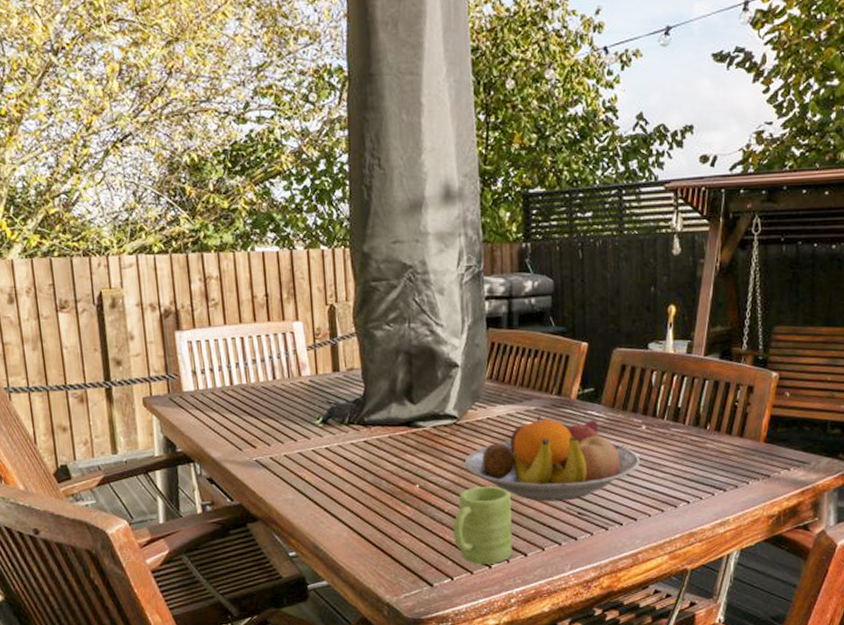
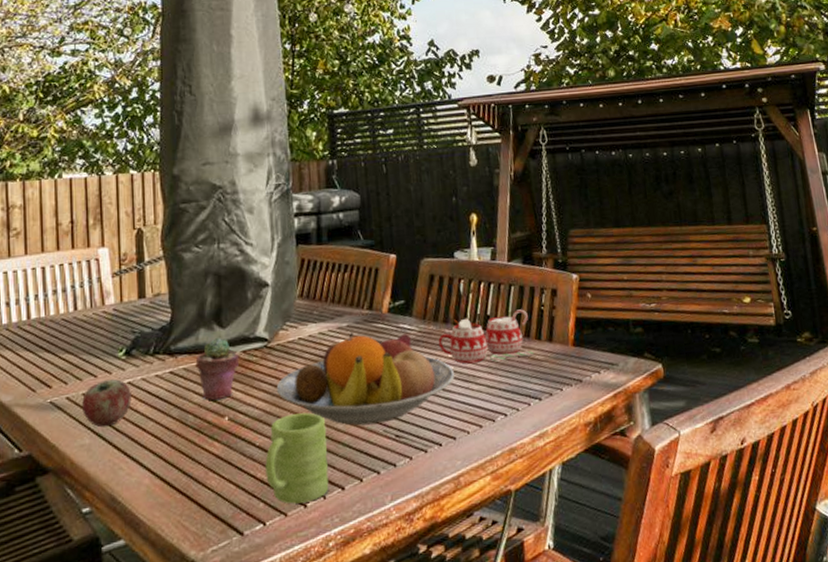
apple: none [284,444,330,486] -> present [82,379,132,428]
potted succulent: none [388,413,430,469] -> present [195,338,240,400]
mug: none [626,404,723,453] -> present [438,309,534,364]

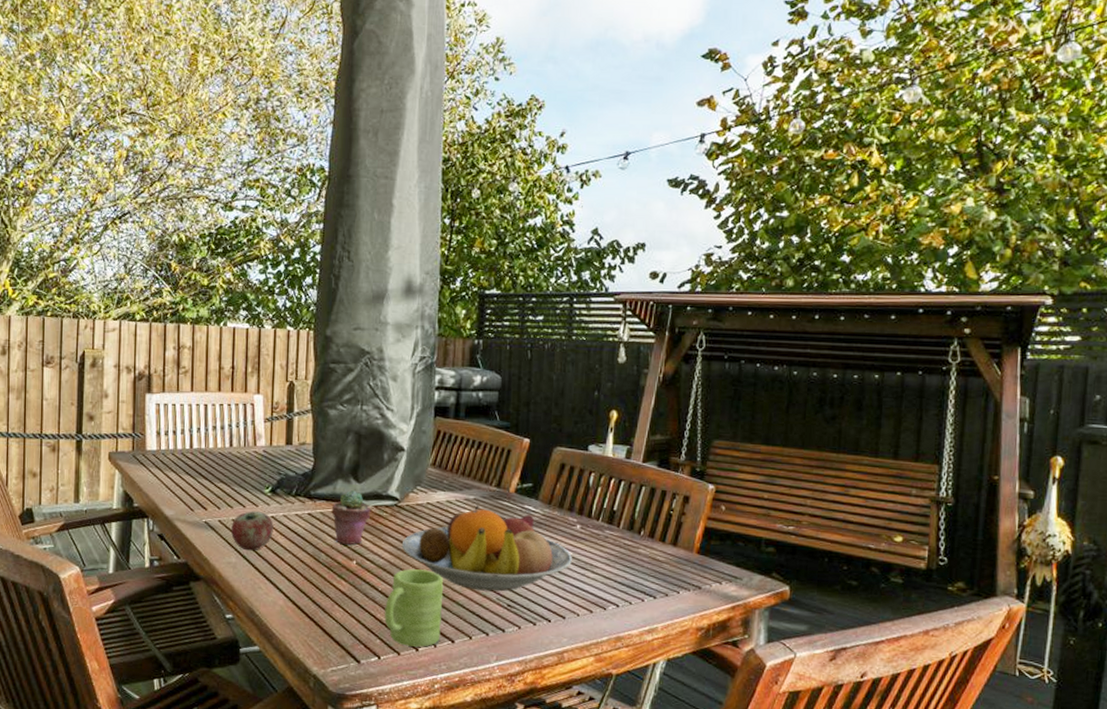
mug: present [438,309,534,364] -> none [560,509,656,556]

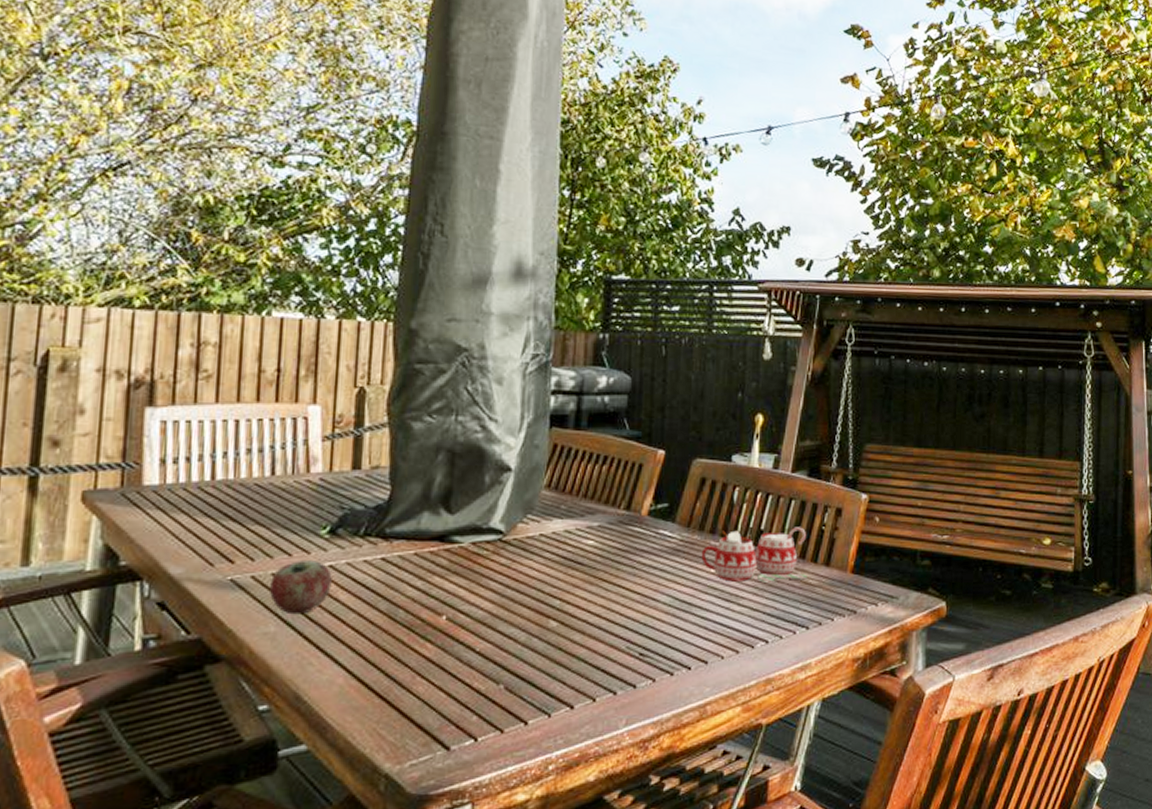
potted succulent: present [331,491,371,545] -> none [413,525,468,595]
mug: present [384,569,444,647] -> none [483,619,561,720]
fruit bowl: present [401,505,572,592] -> none [506,533,715,639]
mug: none [560,509,656,556] -> present [701,527,807,583]

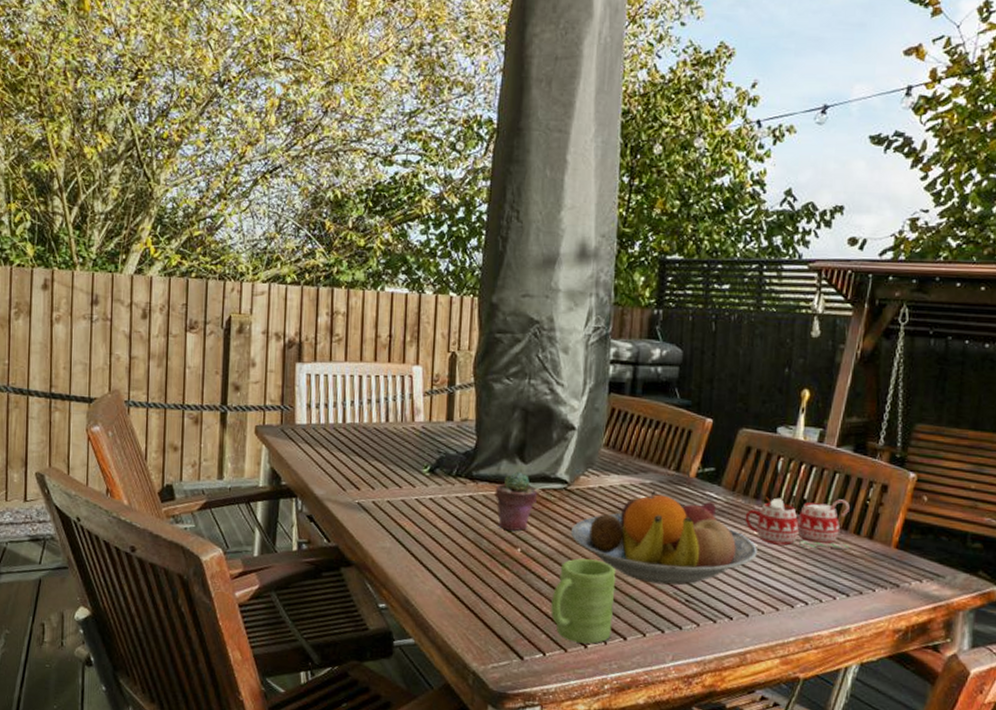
apple: present [270,561,332,615] -> none [386,492,432,536]
potted succulent: none [413,525,468,595] -> present [495,472,538,531]
mug: none [483,619,561,720] -> present [551,558,616,644]
fruit bowl: none [506,533,715,639] -> present [570,490,757,586]

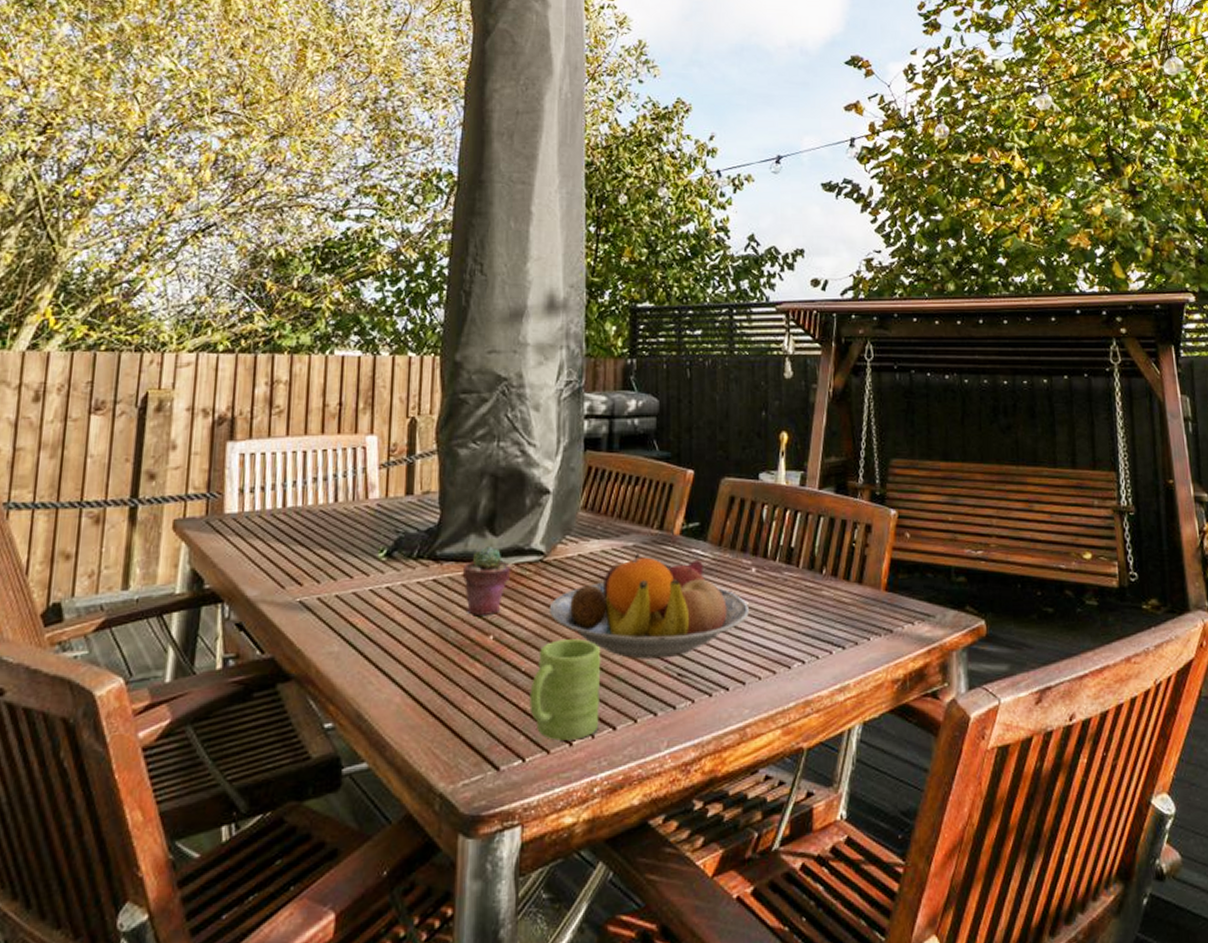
mug: present [745,497,850,549] -> none [734,544,841,601]

